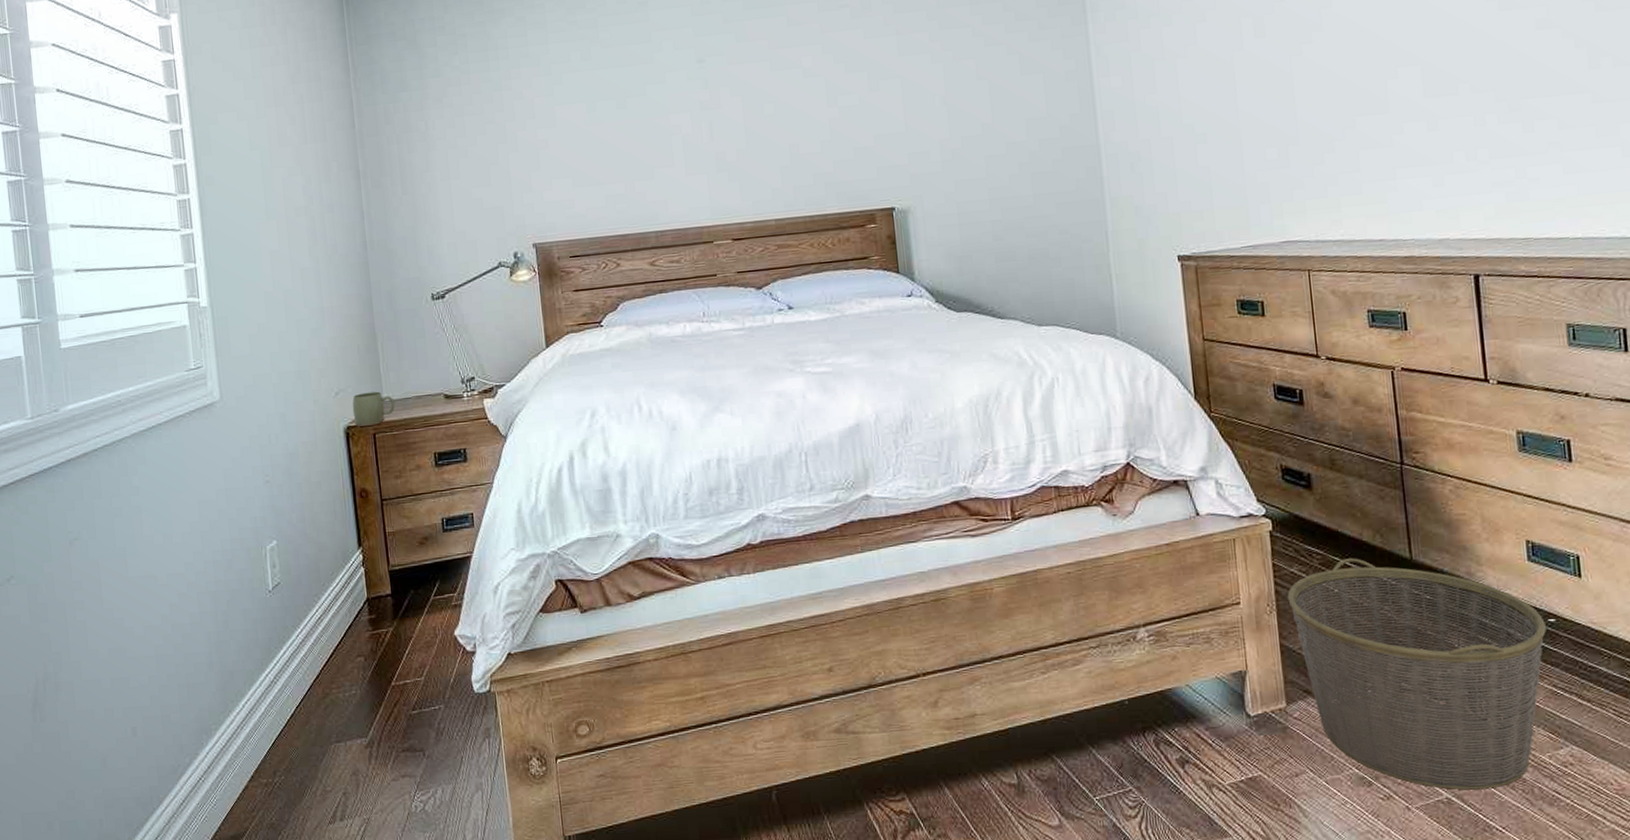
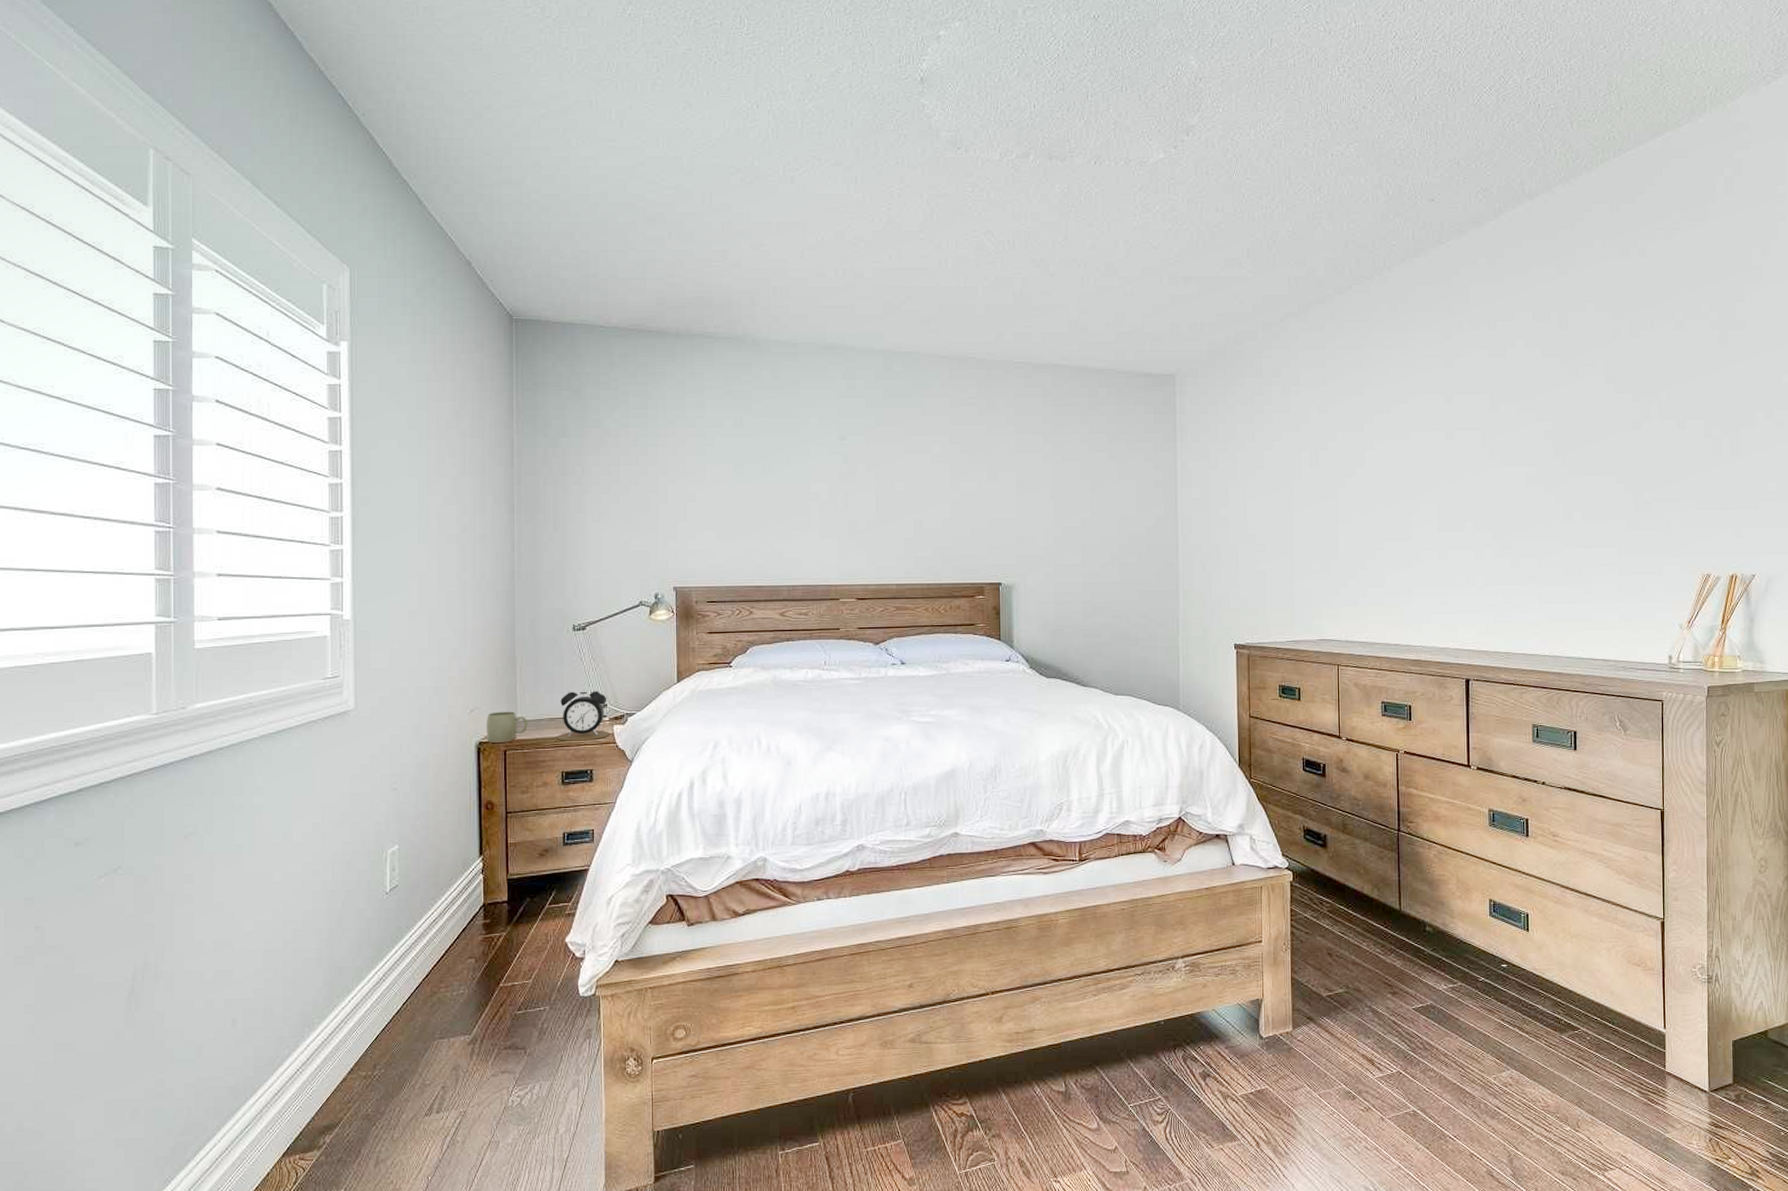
alarm clock: none [426,359,480,420] -> present [557,686,610,741]
basket: present [1287,558,1546,790] -> none [1300,907,1499,1104]

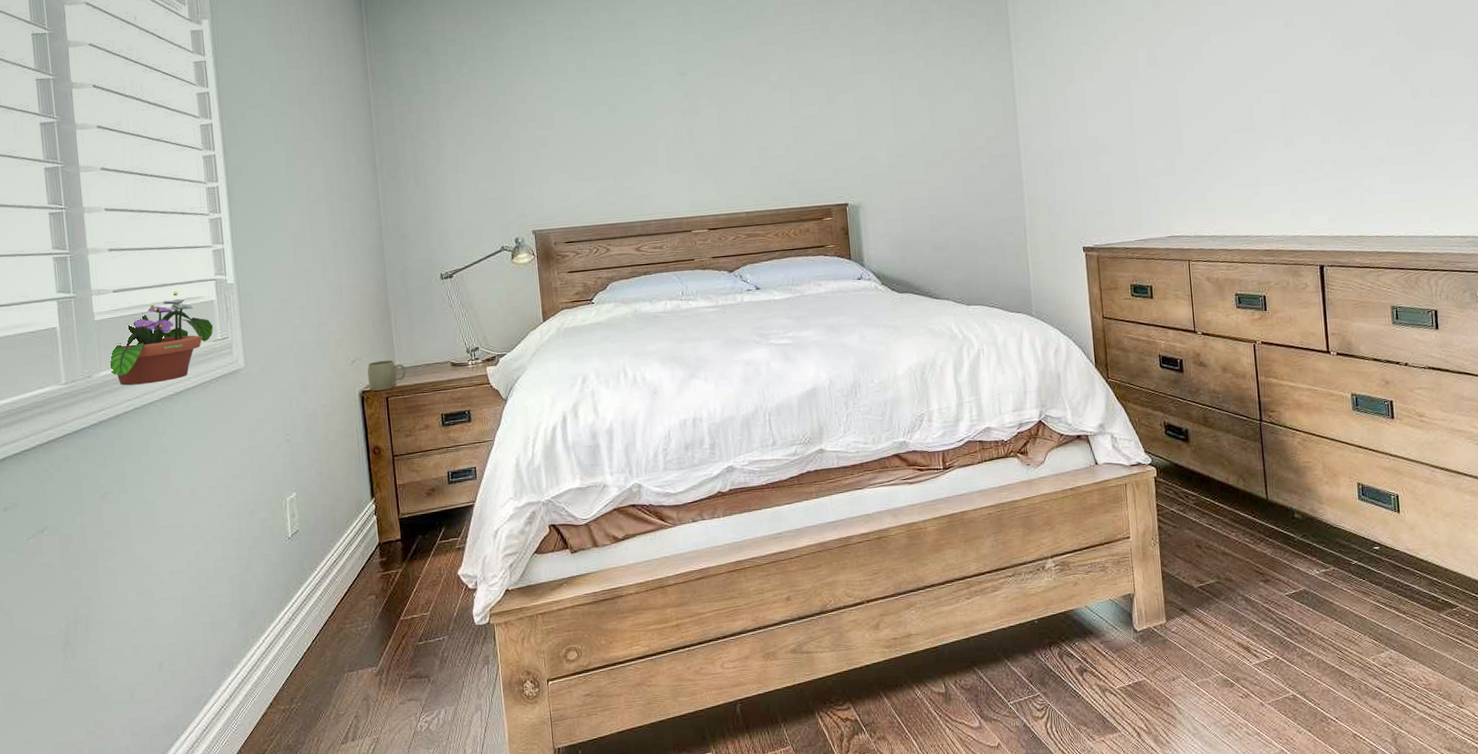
potted flower: none [208,623,323,720] -> present [110,291,213,386]
alarm clock: present [557,686,610,741] -> none [434,331,484,385]

